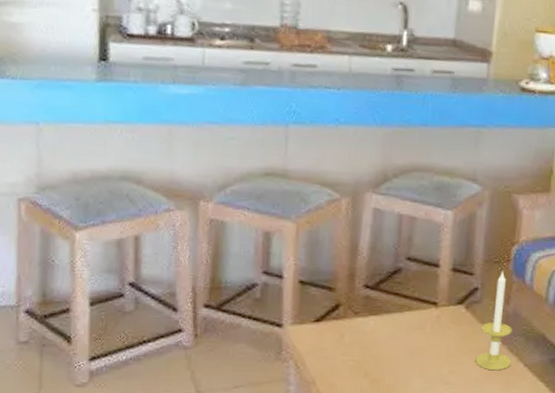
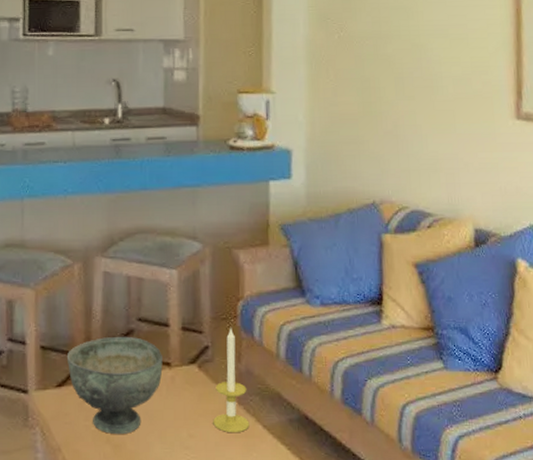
decorative bowl: none [327,274,430,370] -> present [66,336,163,435]

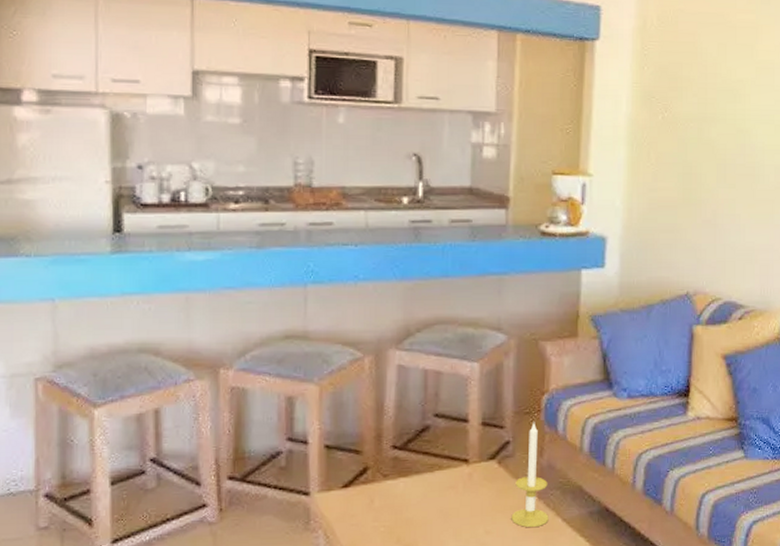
decorative bowl: present [66,336,163,435] -> none [354,433,460,535]

